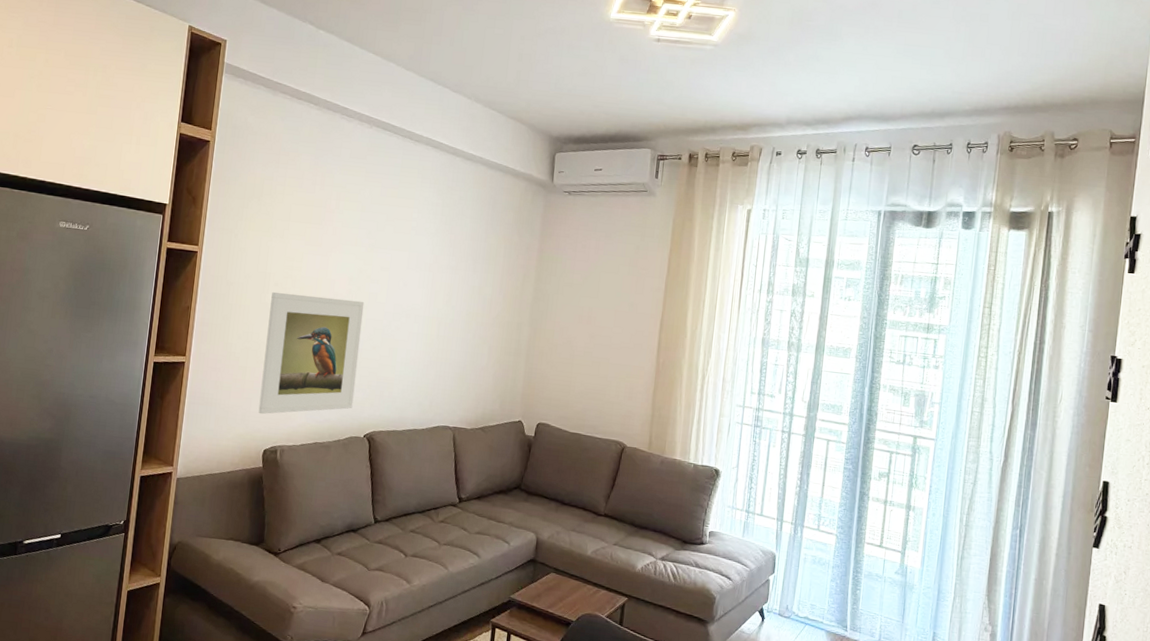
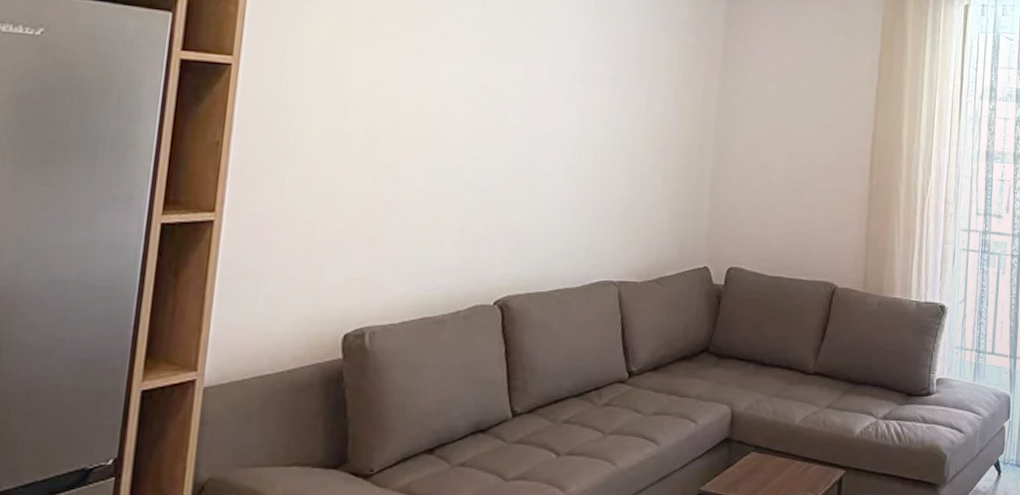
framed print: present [258,291,365,415] -> none [334,116,490,286]

